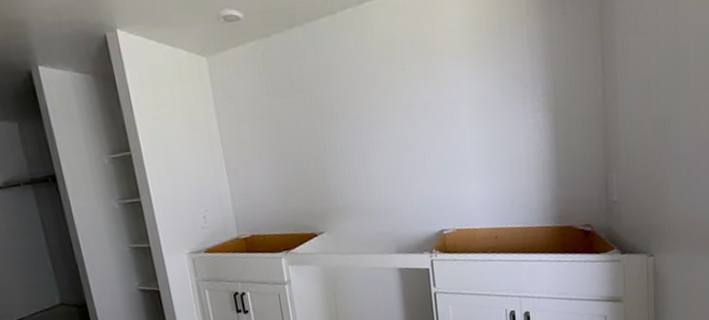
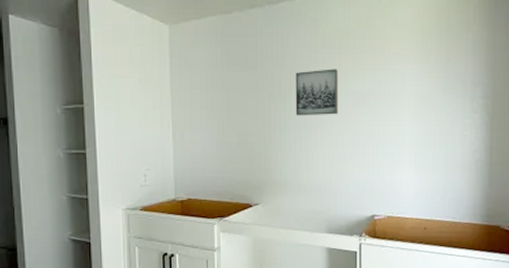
wall art: none [345,82,395,138] -> present [295,69,339,116]

